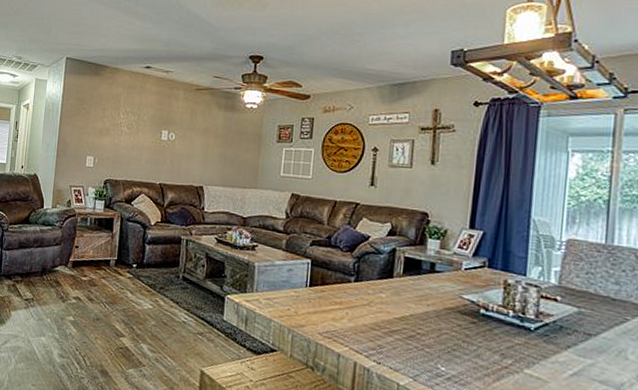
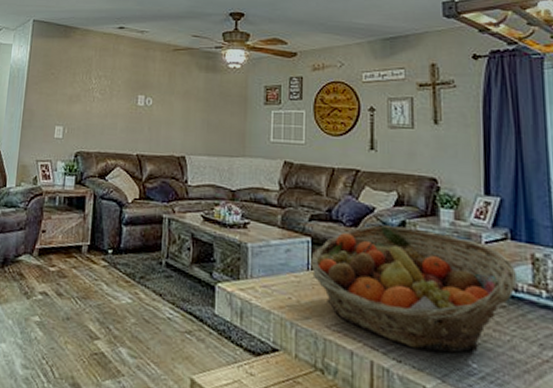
fruit basket: none [308,251,489,358] -> present [309,225,516,353]

